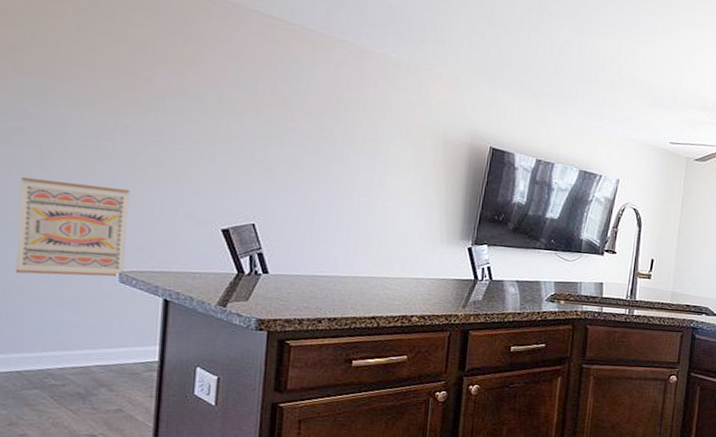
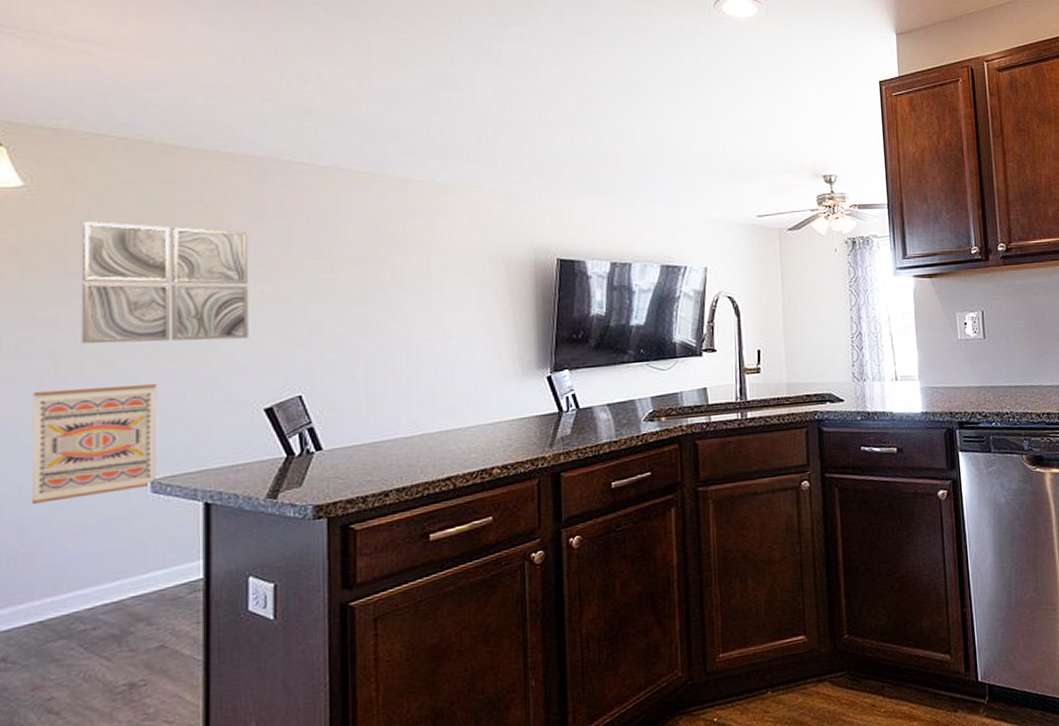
wall art: none [66,32,220,165] -> present [81,220,249,344]

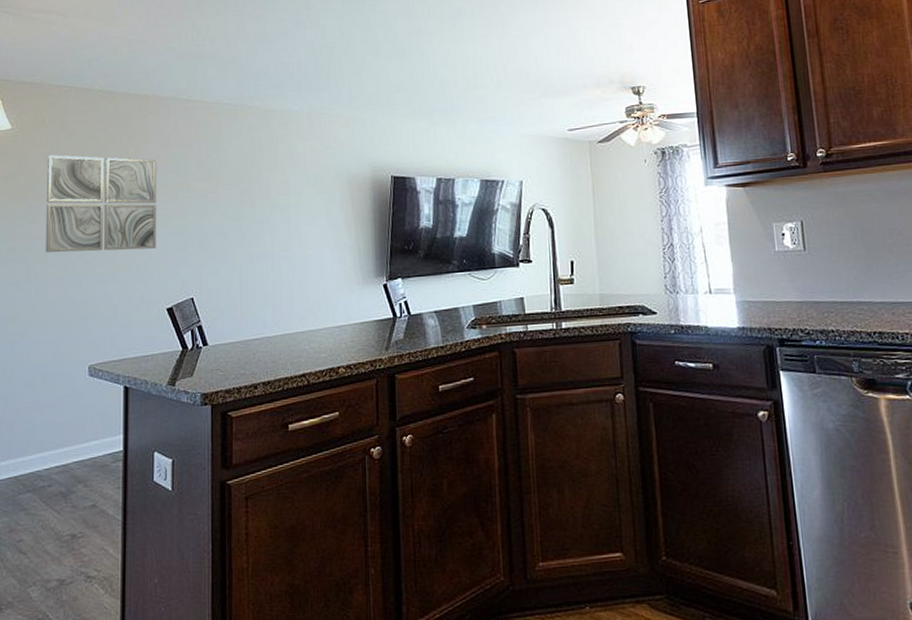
wall art: present [31,384,157,504] -> none [11,286,94,380]

